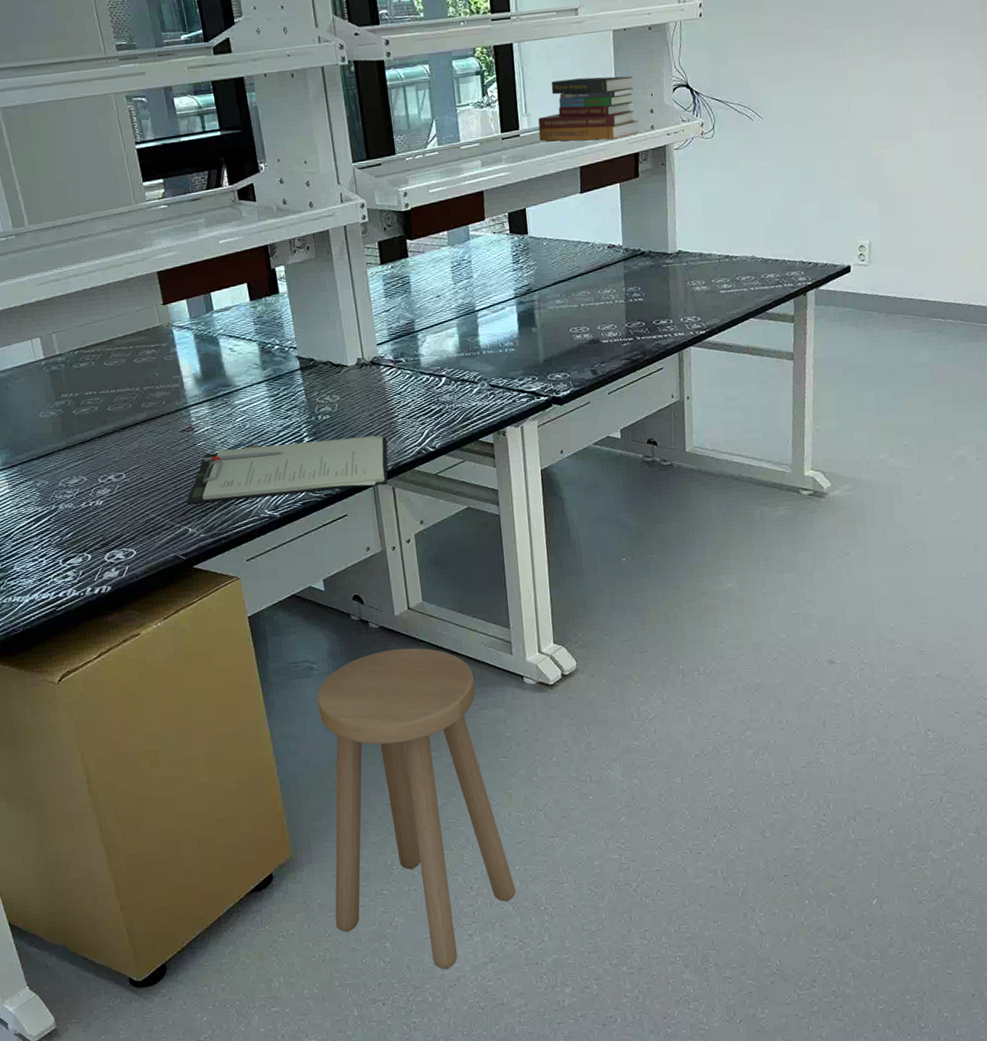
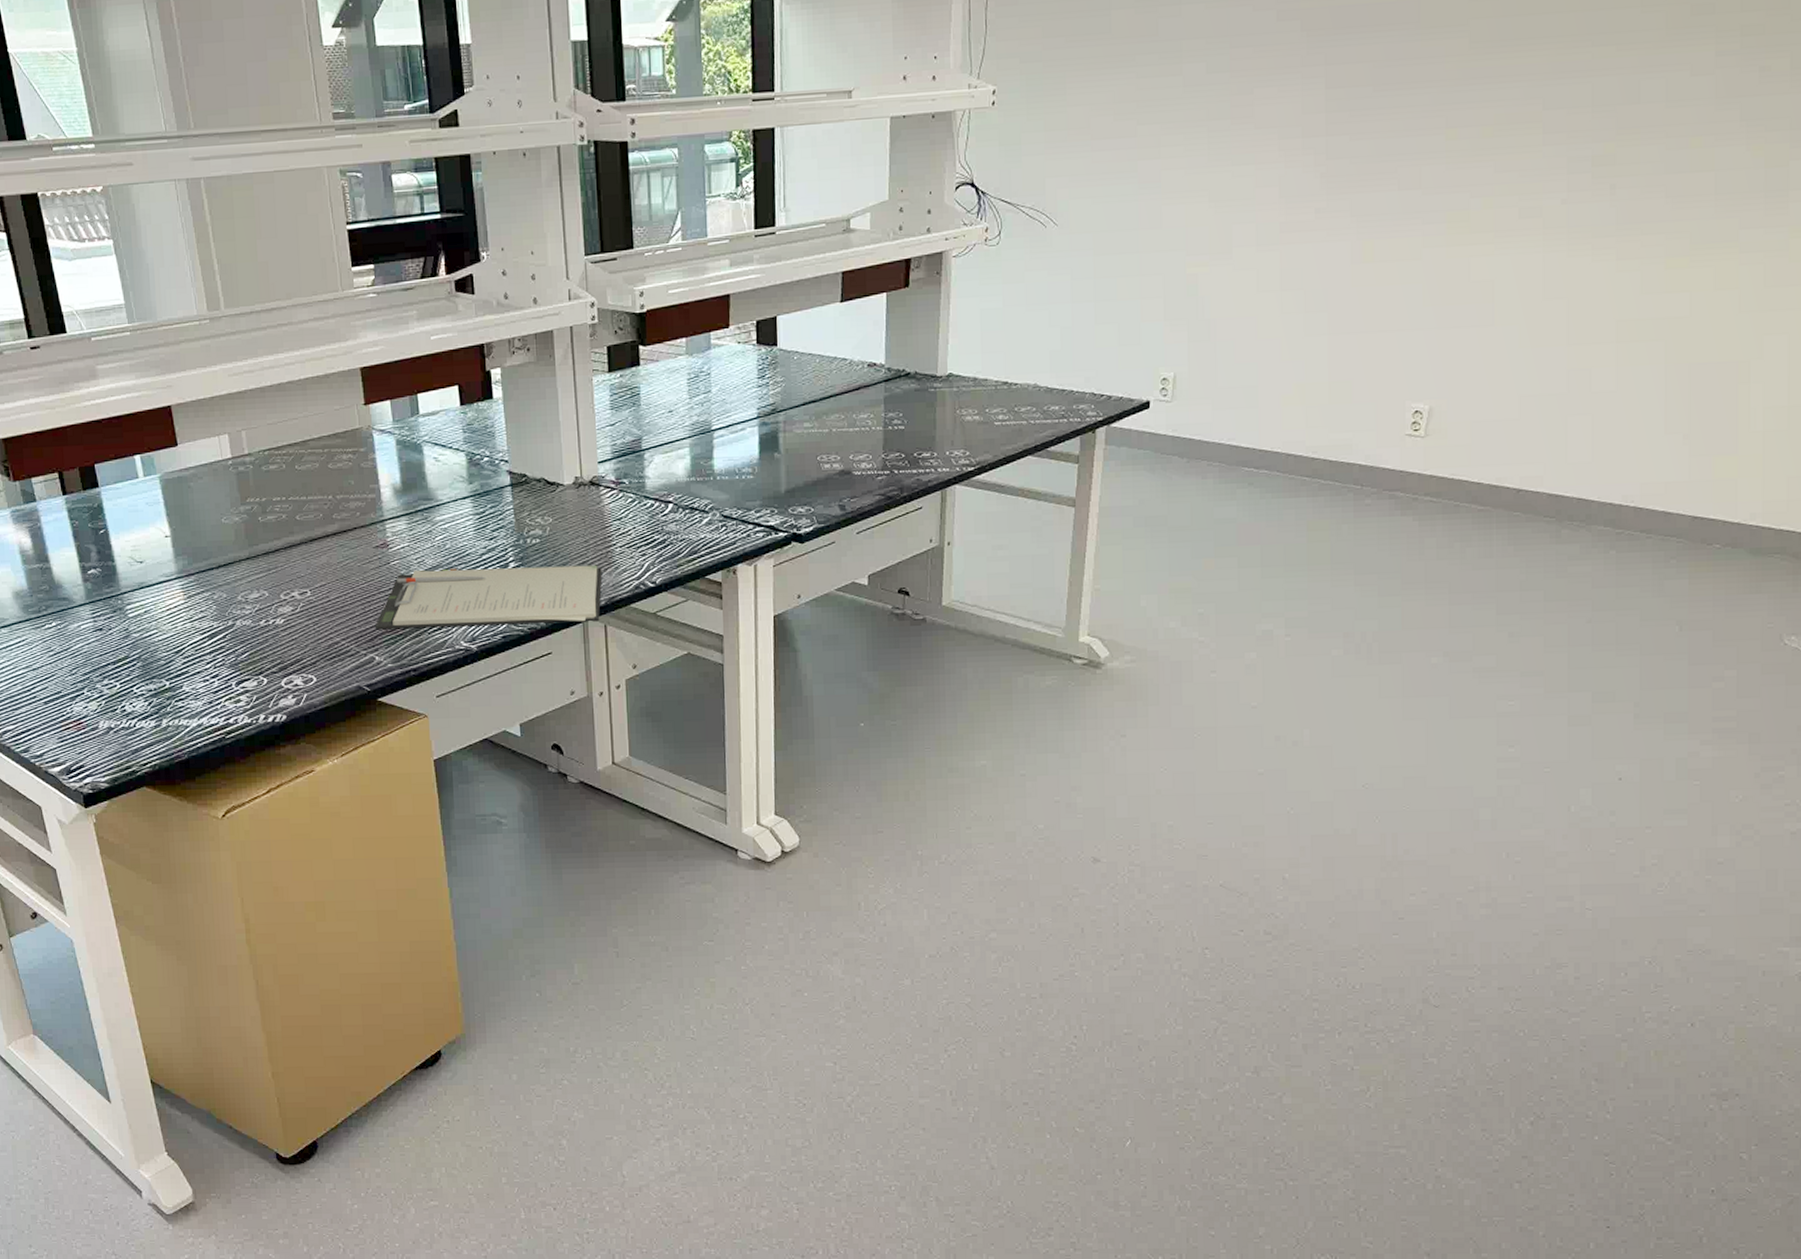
stool: present [317,647,517,970] -> none [504,808,713,1177]
books: present [538,76,639,142] -> none [797,170,914,243]

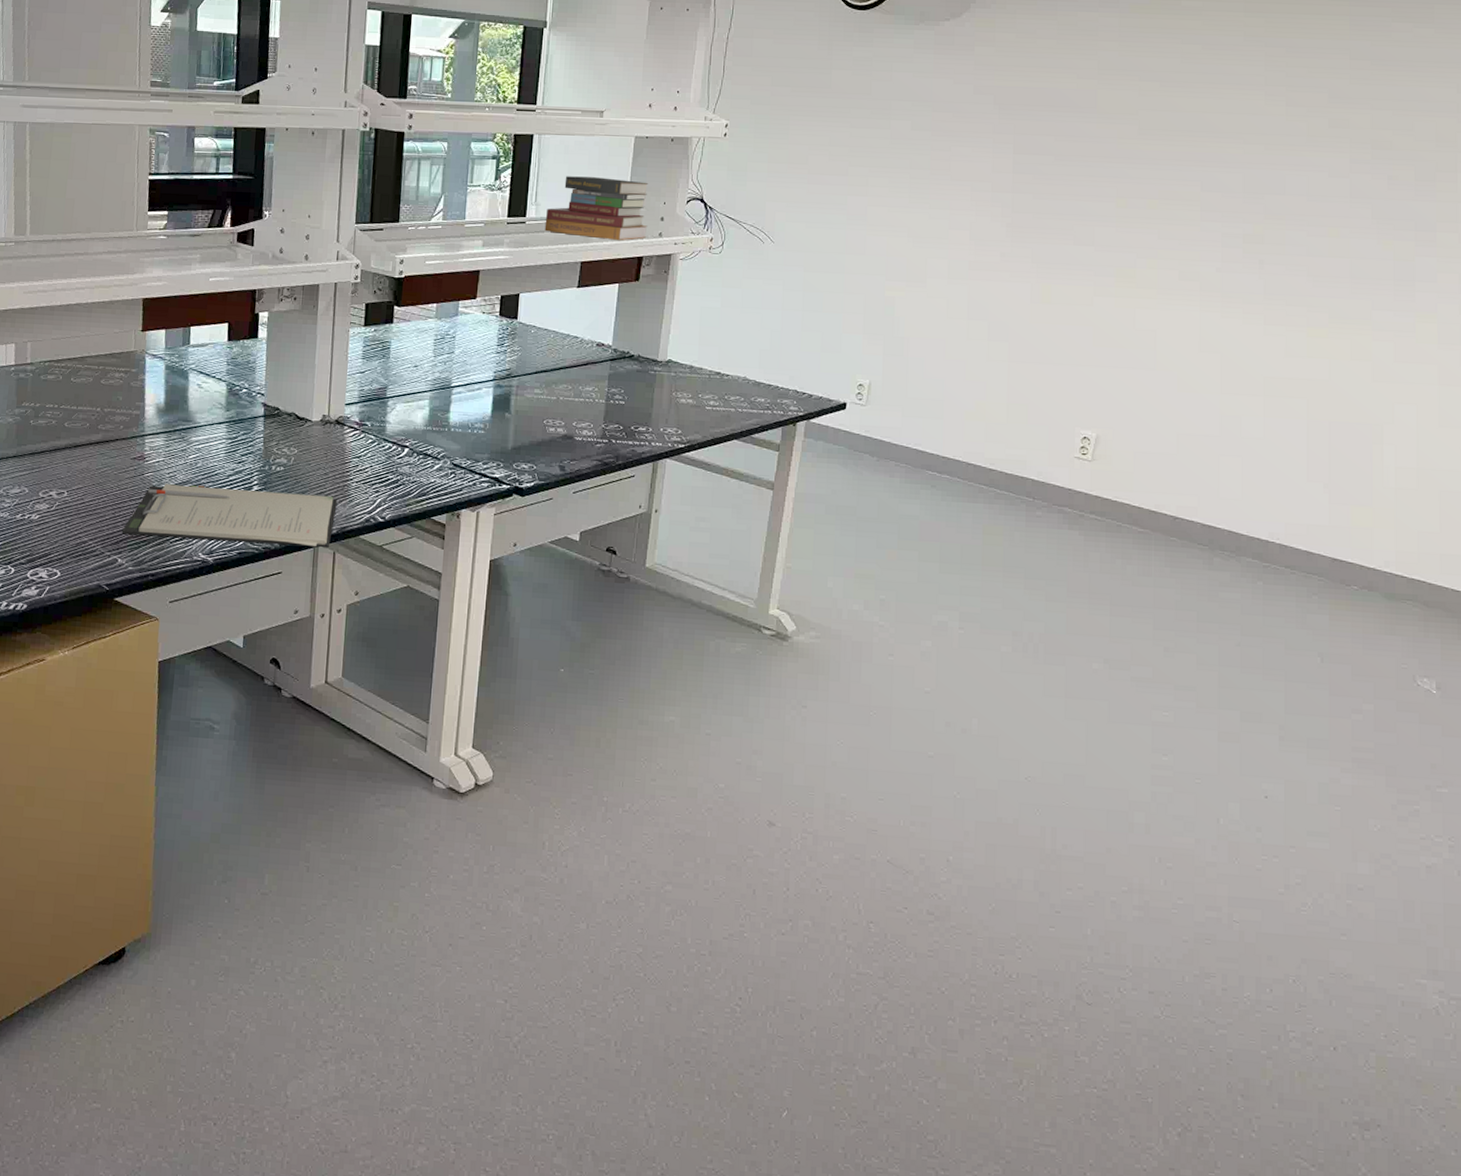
books: none [797,170,914,243] -> present [544,176,649,241]

